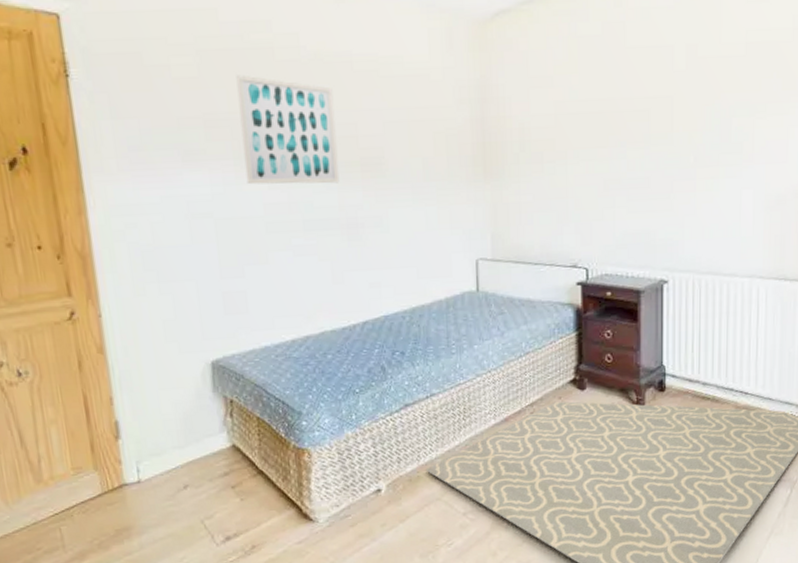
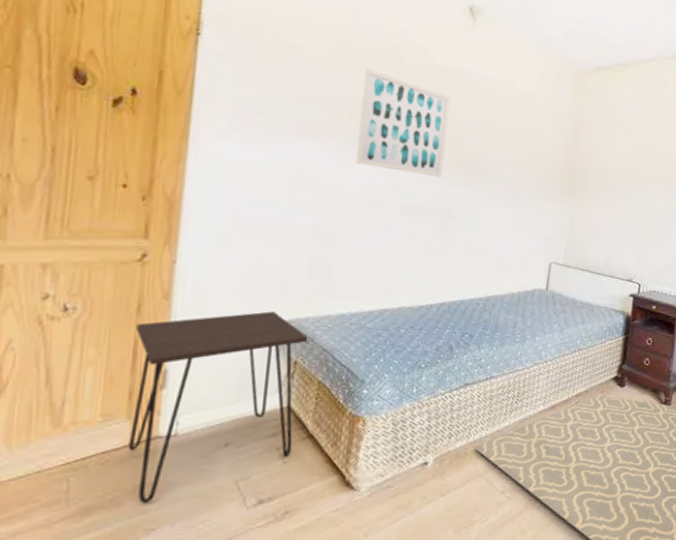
desk: none [82,353,246,546] -> present [128,311,309,504]

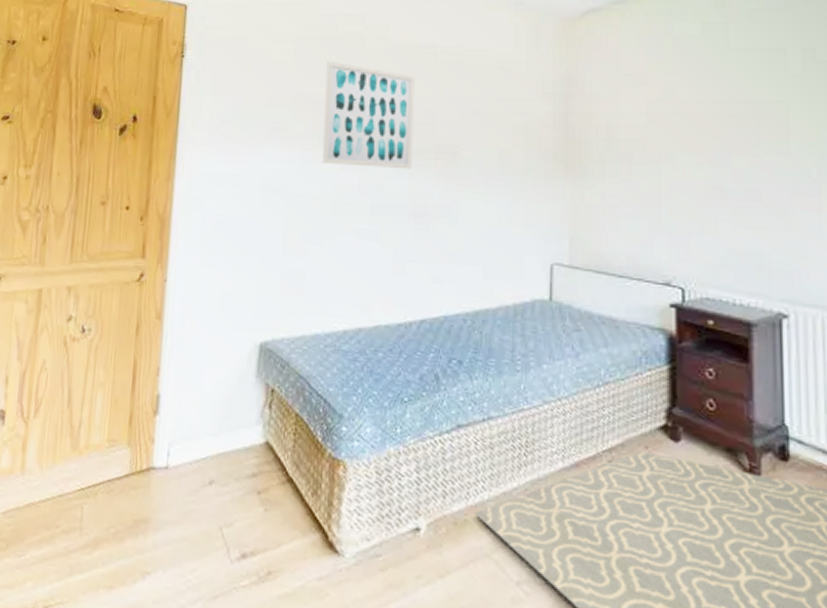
desk: present [128,311,309,504] -> none [129,331,284,542]

